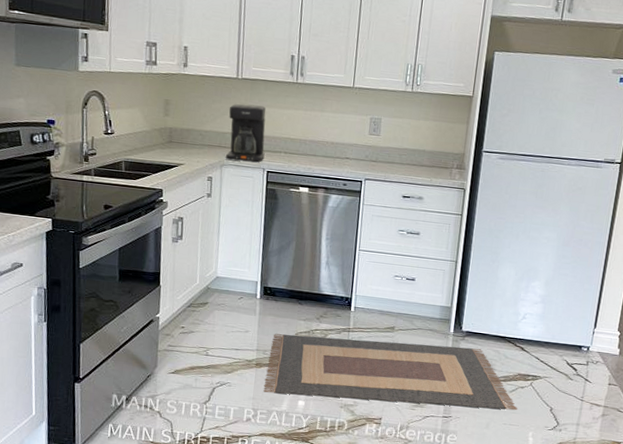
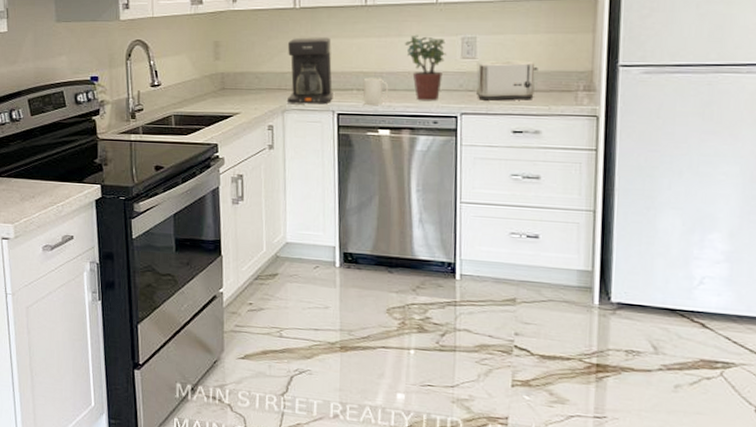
rug: present [263,333,517,411] -> none [352,309,704,411]
mug: none [289,143,311,167] -> present [362,77,389,105]
potted plant: none [326,111,358,168] -> present [405,34,446,101]
toaster: none [378,138,426,173] -> present [476,60,538,101]

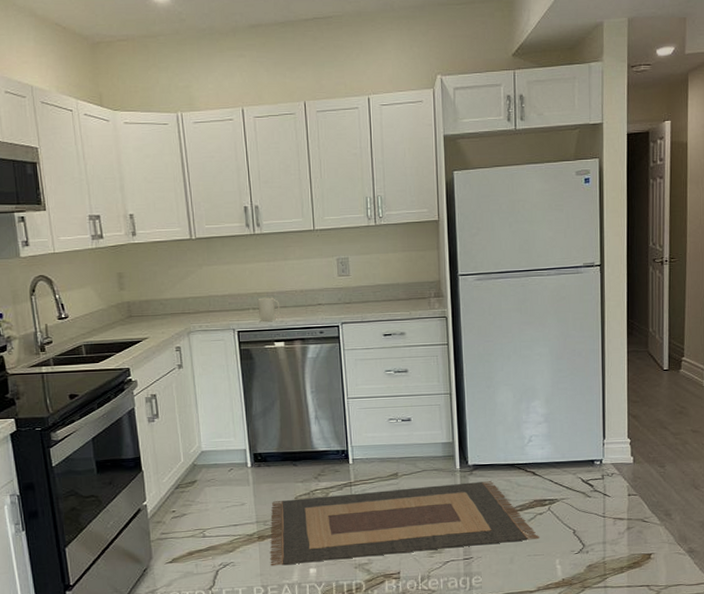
coffee maker: present [288,37,334,105] -> none [188,264,233,326]
rug: none [352,309,704,411] -> present [270,480,539,566]
potted plant: present [405,34,446,101] -> none [291,258,326,315]
toaster: present [476,60,538,101] -> none [351,275,399,311]

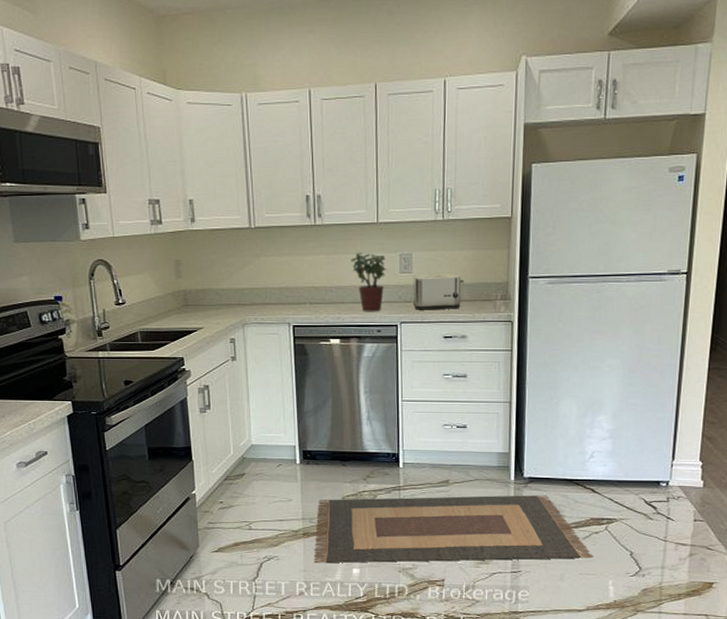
mug: present [257,297,281,322] -> none [315,292,338,317]
potted plant: none [291,258,326,315] -> present [351,252,387,312]
toaster: none [351,275,399,311] -> present [412,274,464,310]

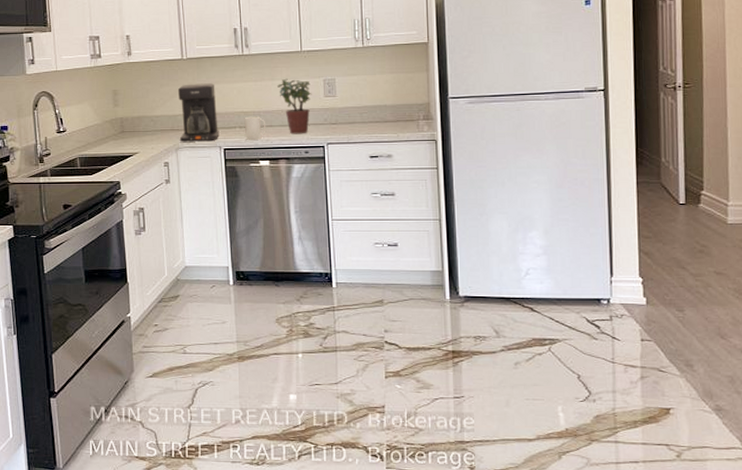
coffee maker: none [246,255,289,319] -> present [178,83,220,143]
rug: present [314,494,593,563] -> none [249,314,539,389]
mug: none [315,292,338,317] -> present [244,116,266,140]
toaster: present [412,274,464,310] -> none [337,96,387,131]

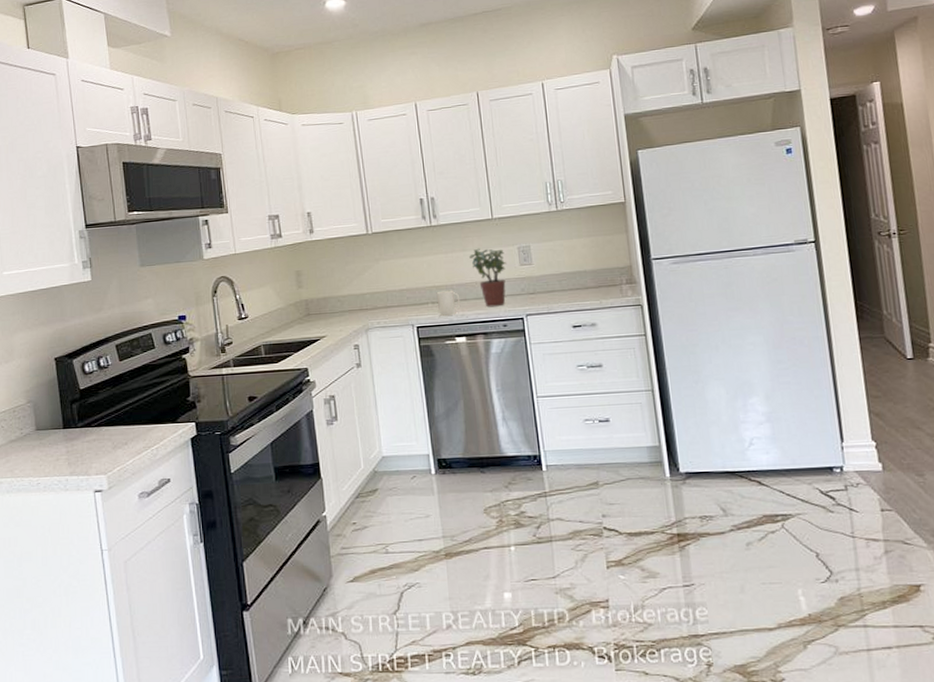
coffee maker: present [178,83,220,143] -> none [365,257,411,323]

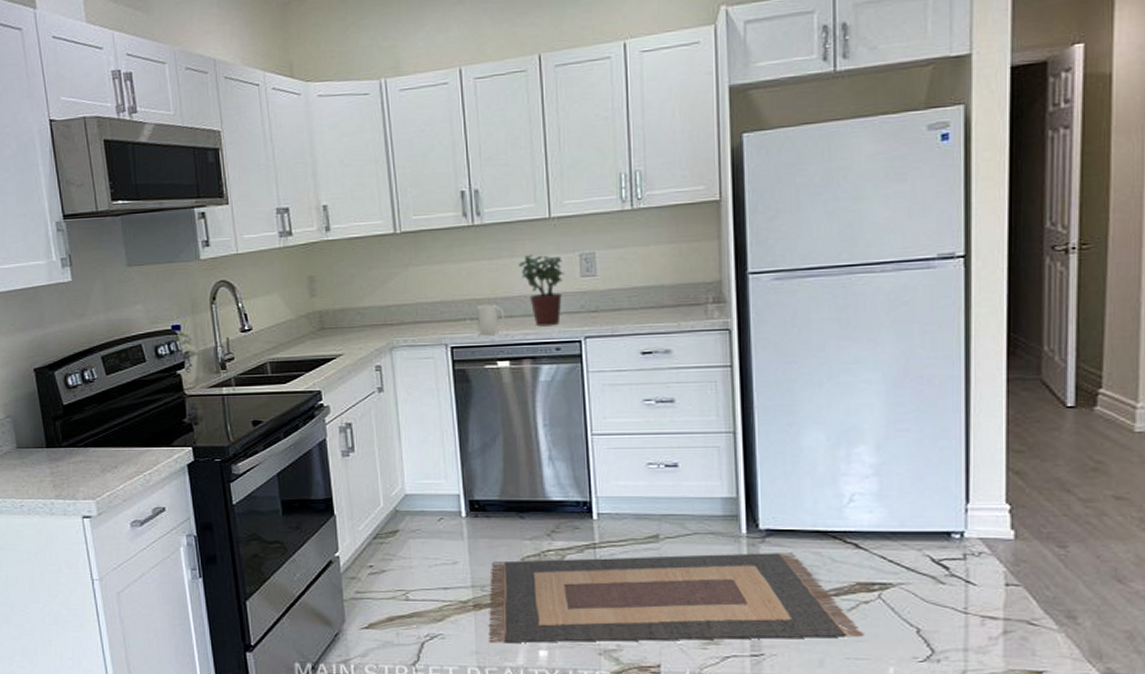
rug: none [458,490,774,589] -> present [488,551,864,643]

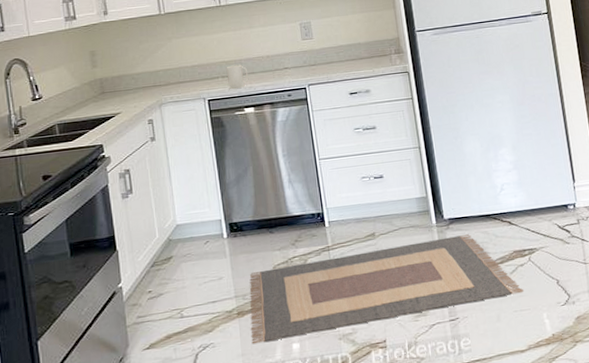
potted plant: present [519,254,564,327] -> none [256,25,290,79]

